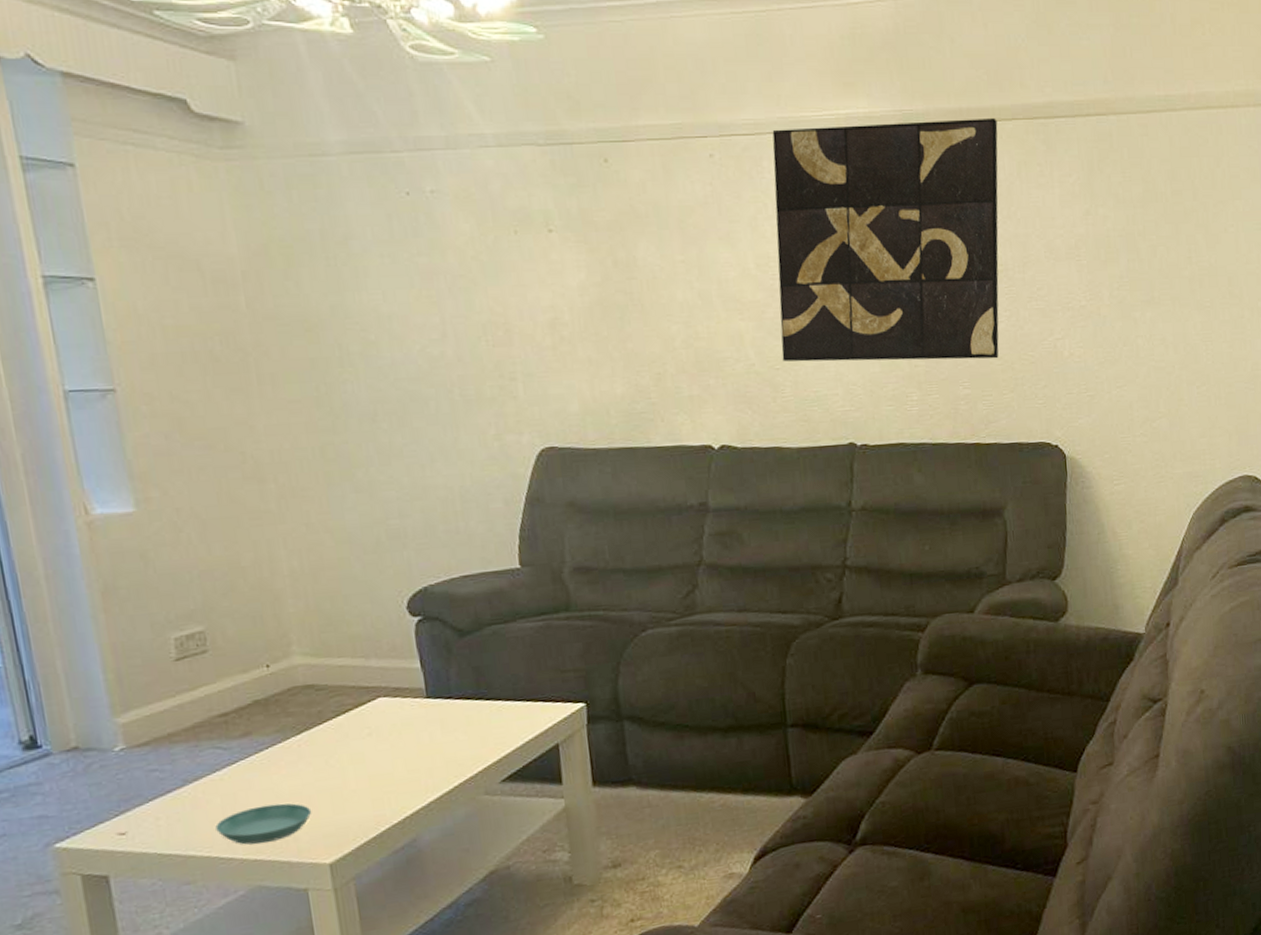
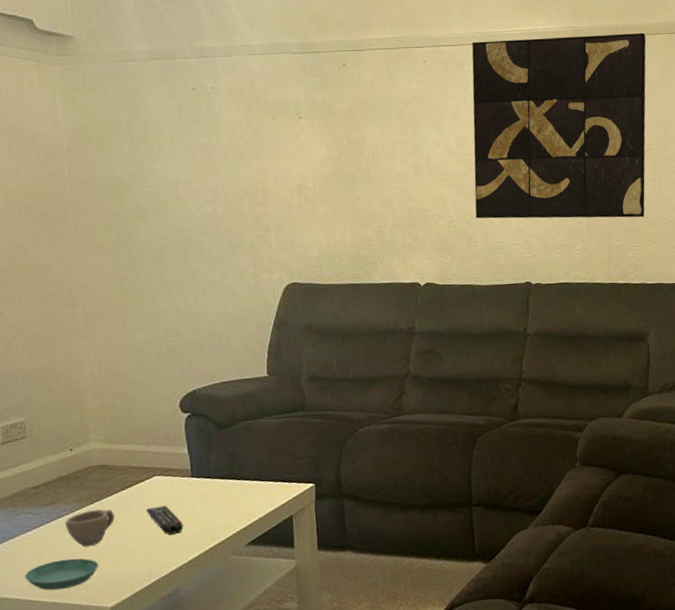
cup: none [265,741,329,790] -> present [65,509,115,547]
remote control: none [369,734,419,772] -> present [146,505,183,535]

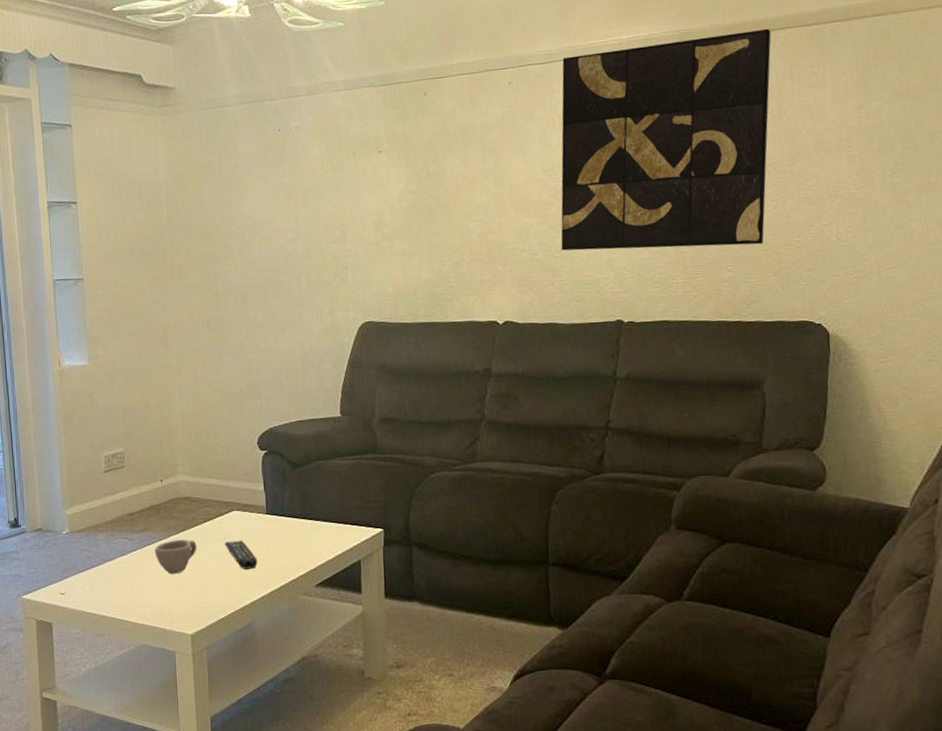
saucer: present [25,558,99,590] -> none [120,584,182,612]

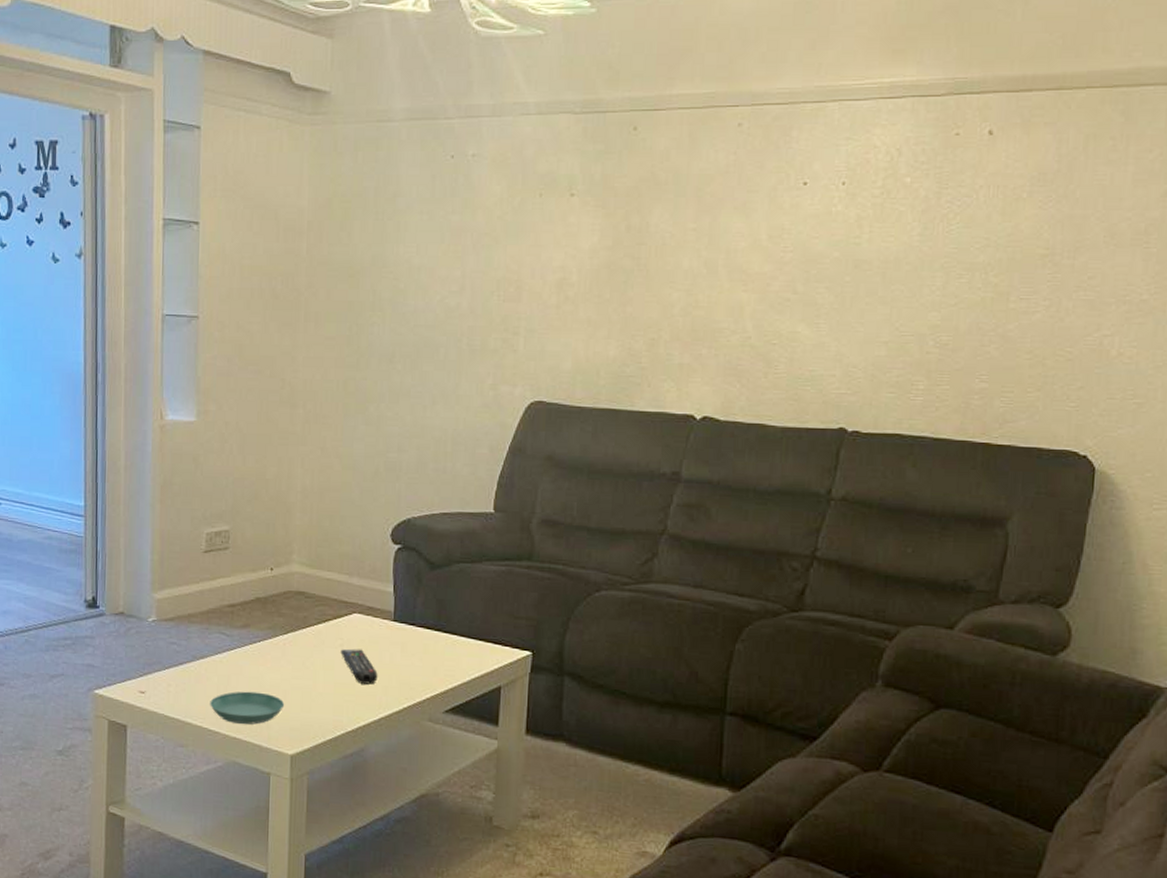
saucer: none [120,584,182,612] -> present [210,691,285,725]
cup: present [154,539,197,575] -> none [256,641,307,682]
wall art: present [561,28,771,251] -> none [781,85,1068,352]

